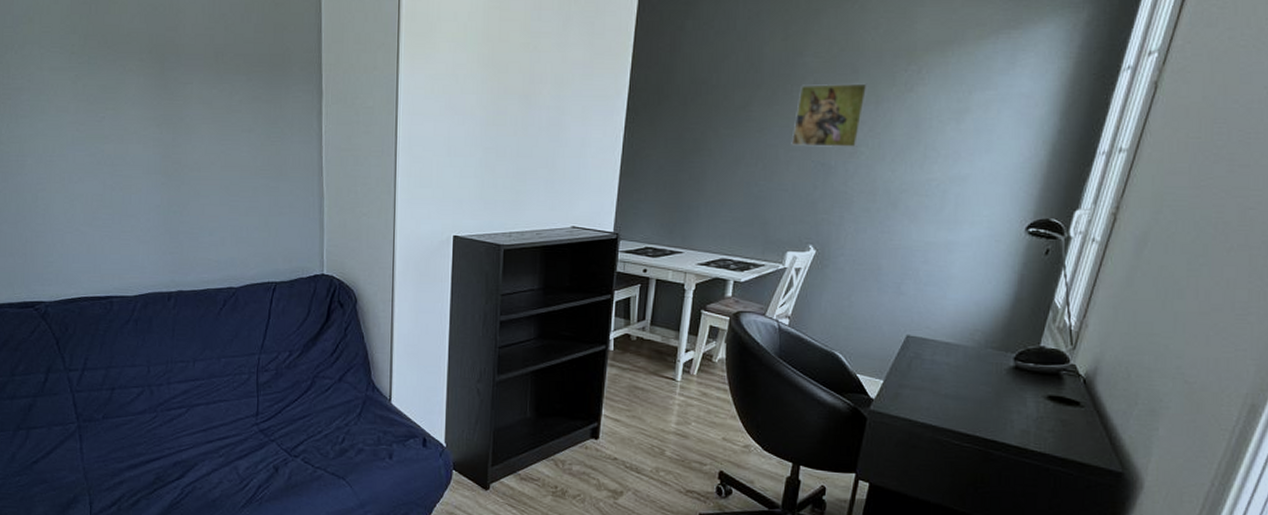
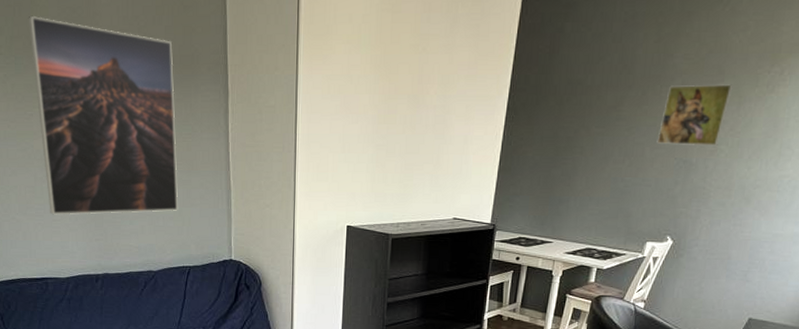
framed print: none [105,13,265,226] -> present [28,15,178,215]

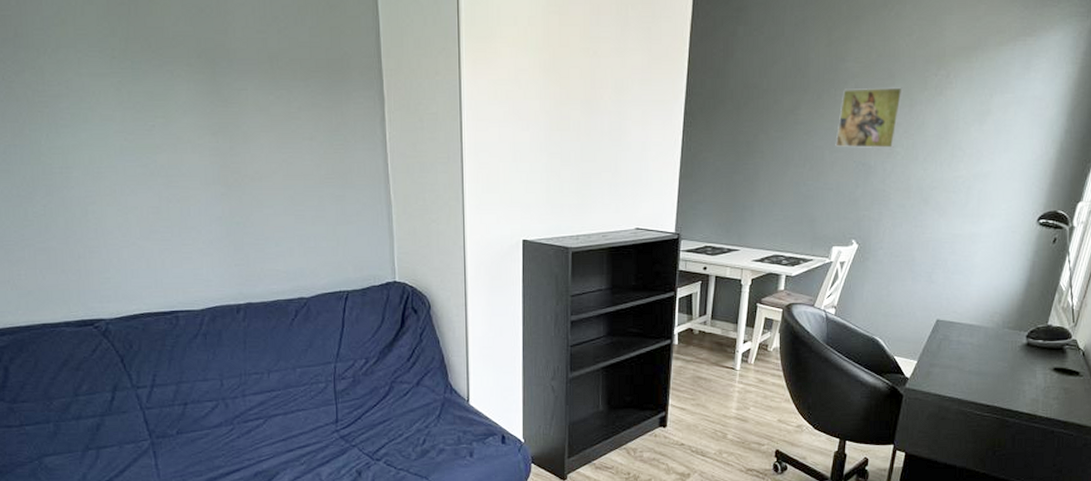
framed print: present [28,15,178,215] -> none [146,15,331,239]

